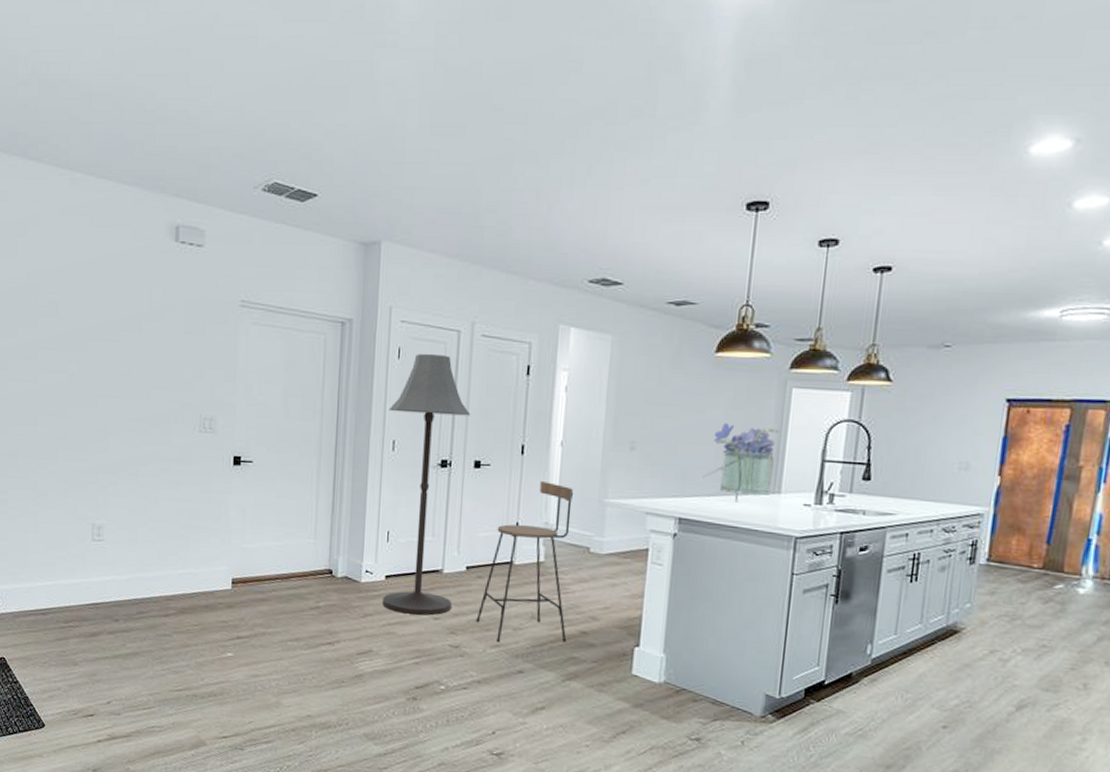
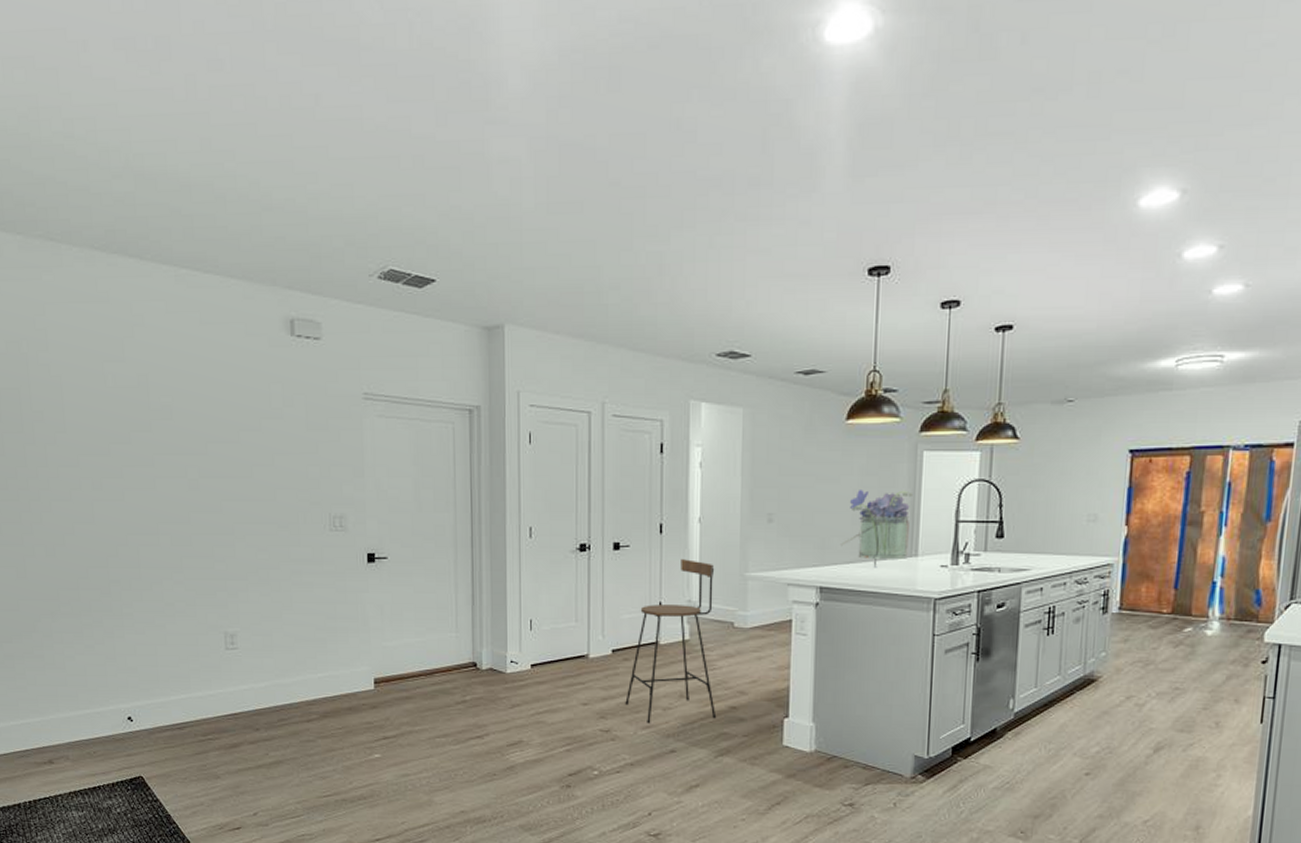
floor lamp: present [382,353,471,616] -> none [523,436,607,702]

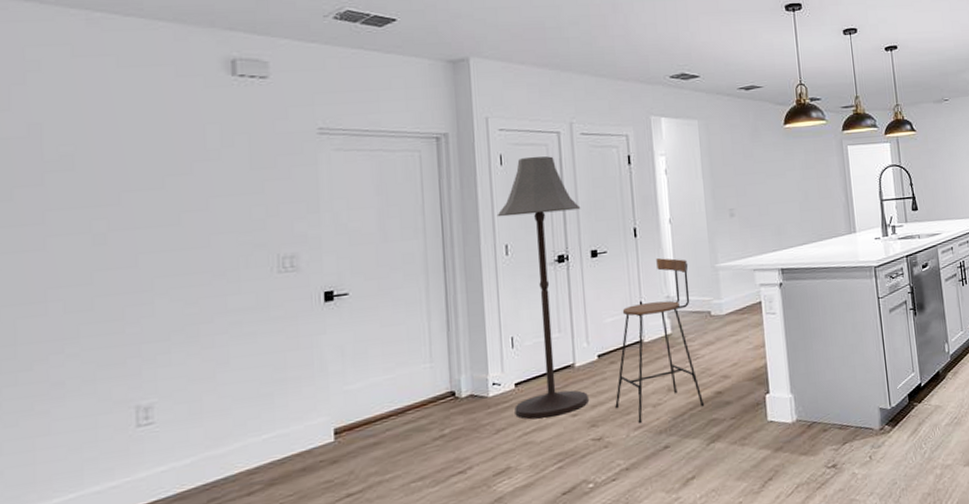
floor lamp: none [523,436,607,702] -> present [497,156,588,420]
flower bouquet: present [839,488,912,568] -> none [792,178,848,247]

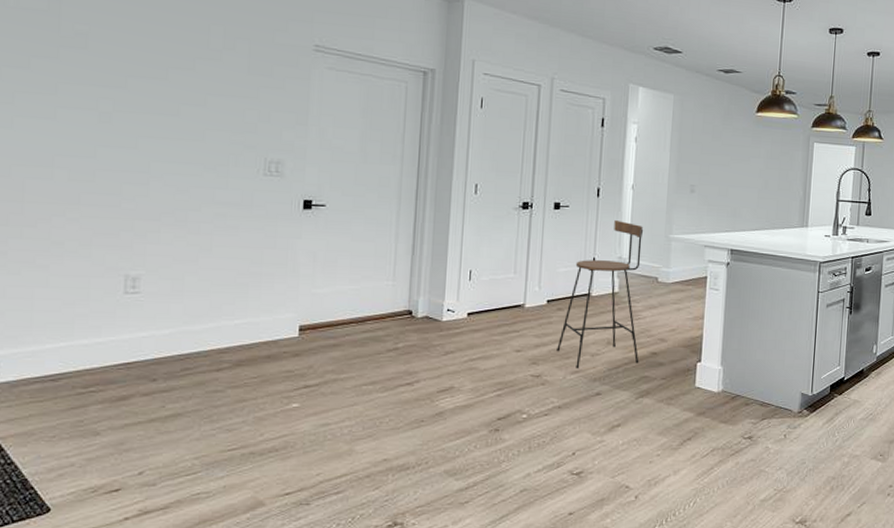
floor lamp: present [497,156,588,420] -> none [464,104,551,349]

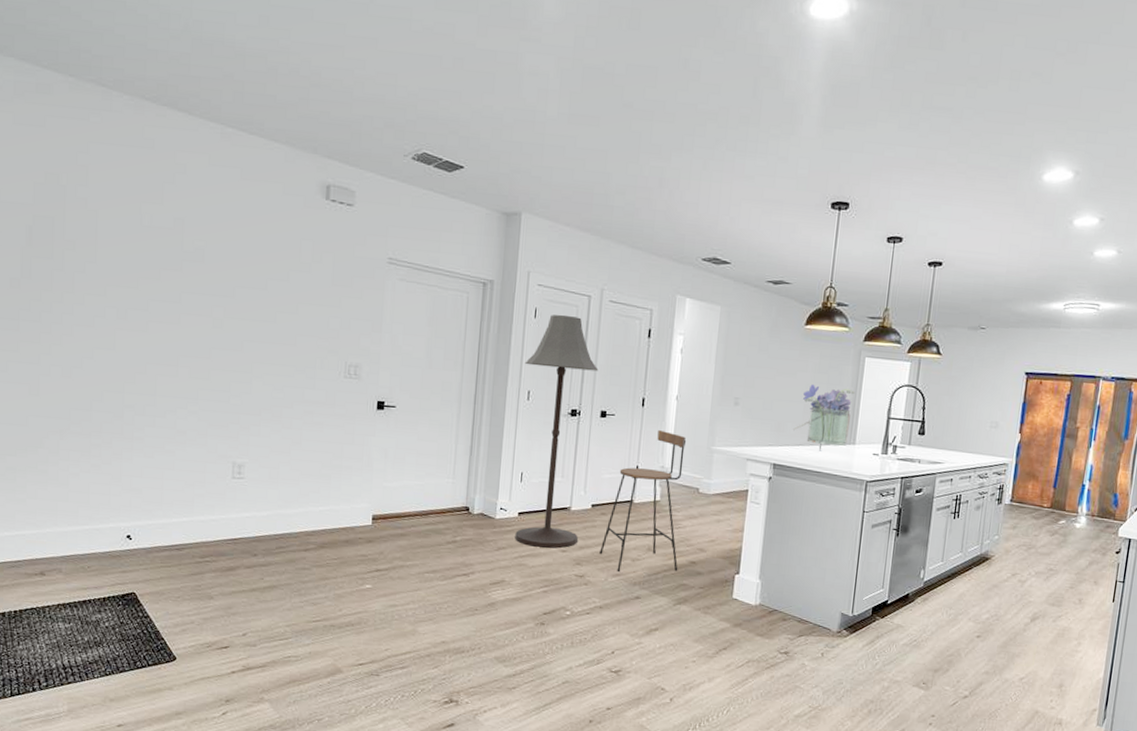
floor lamp: none [464,104,551,349] -> present [515,314,599,549]
flower bouquet: none [748,169,805,235] -> present [792,384,854,451]

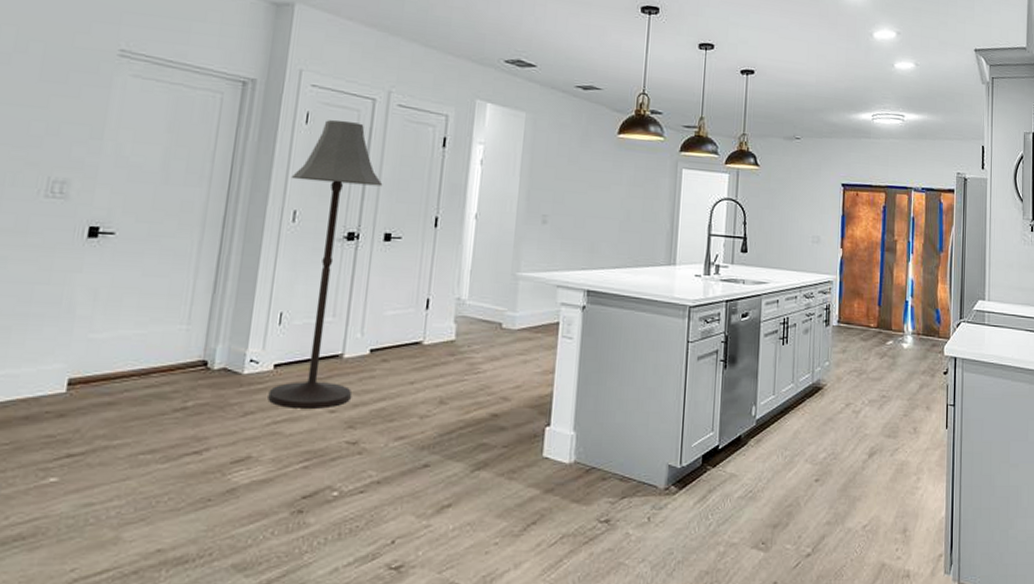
bar stool: present [599,430,687,573] -> none [378,255,487,435]
flower bouquet: present [792,384,854,451] -> none [607,198,672,274]

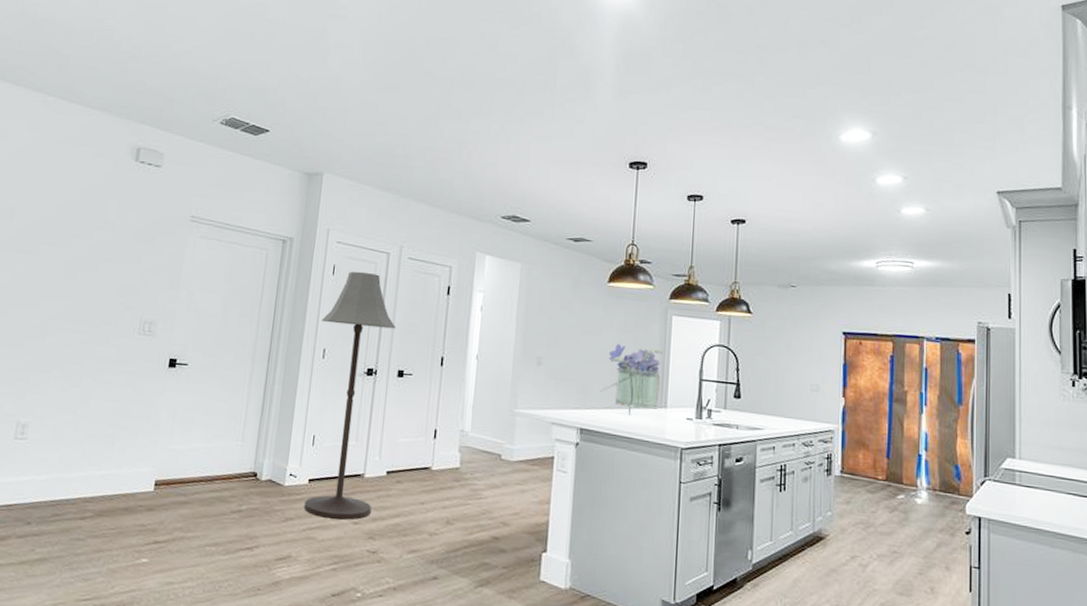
flower bouquet: none [607,198,672,274] -> present [599,343,663,415]

